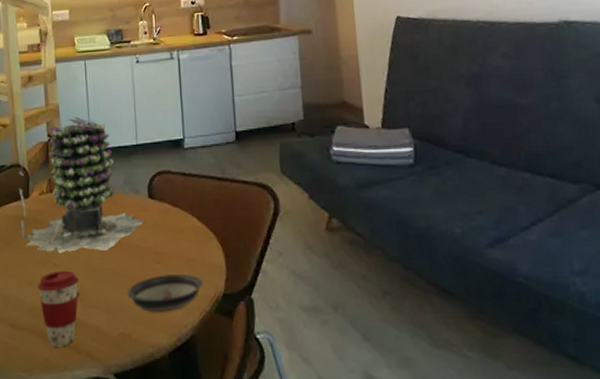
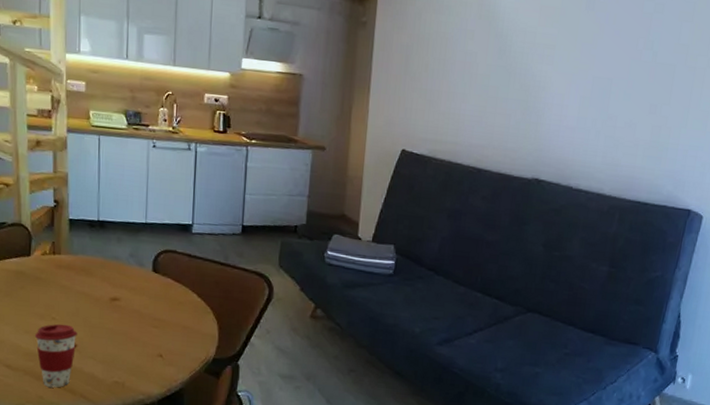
succulent plant: present [17,116,144,253] -> none [19,187,146,312]
saucer: present [127,275,203,312] -> none [123,337,196,368]

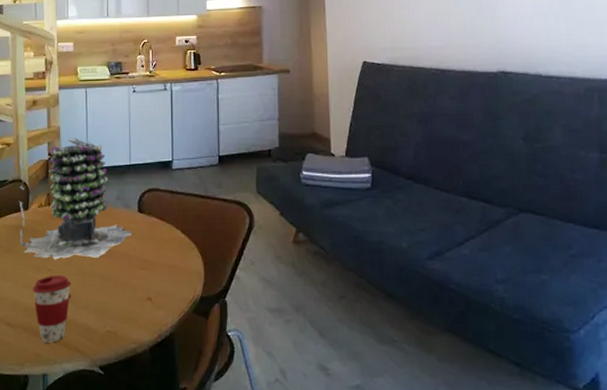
succulent plant: none [19,187,146,312] -> present [19,138,133,260]

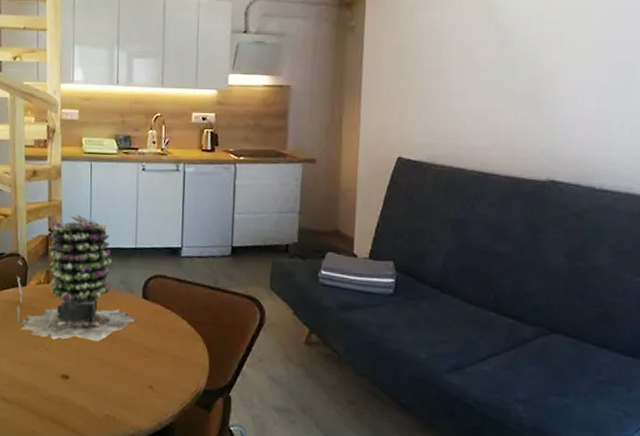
coffee cup: present [33,275,71,343] -> none [30,354,70,422]

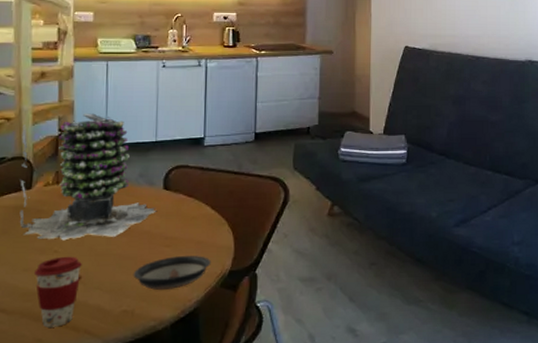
coffee cup: none [30,354,70,422] -> present [35,256,82,328]
saucer: none [114,367,186,401] -> present [133,256,211,290]

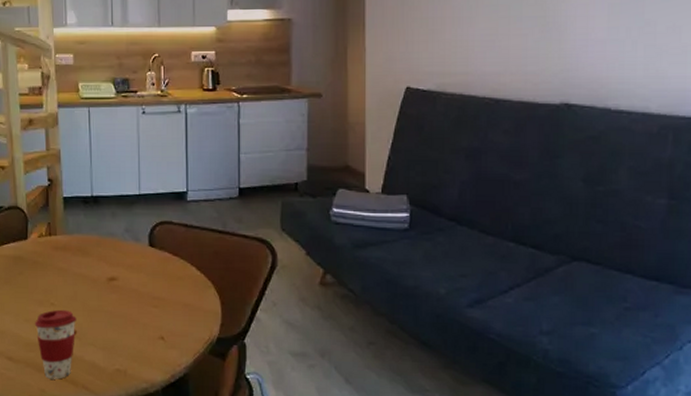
succulent plant: present [19,113,157,241] -> none [15,163,143,294]
saucer: present [133,256,211,290] -> none [124,318,199,352]

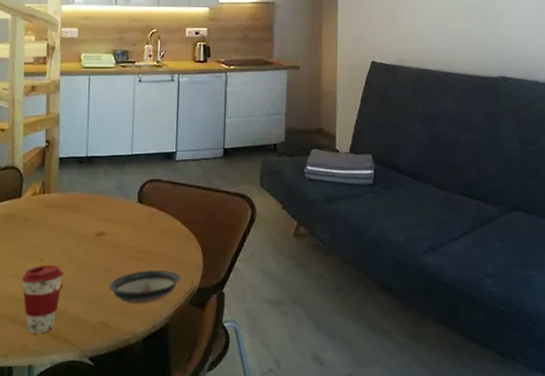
saucer: none [124,318,199,352] -> present [109,270,181,303]

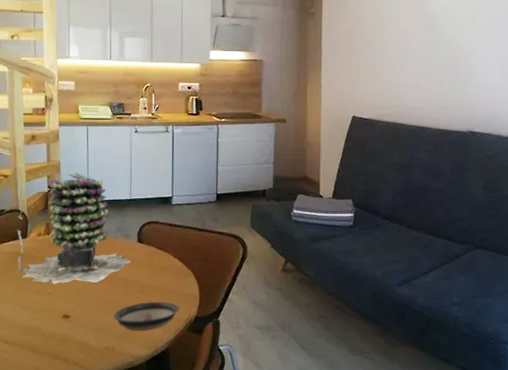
succulent plant: none [10,126,131,249] -> present [17,172,132,284]
coffee cup: present [22,264,64,334] -> none [31,297,70,358]

